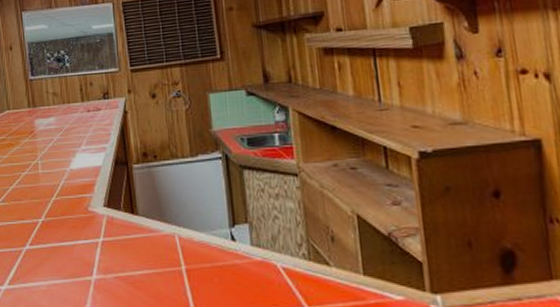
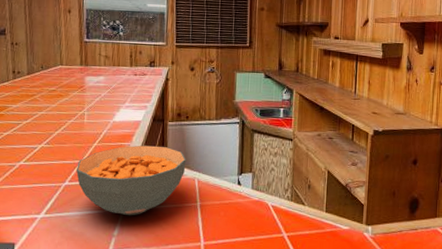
cereal bowl: none [36,195,162,286] -> present [76,145,186,216]

